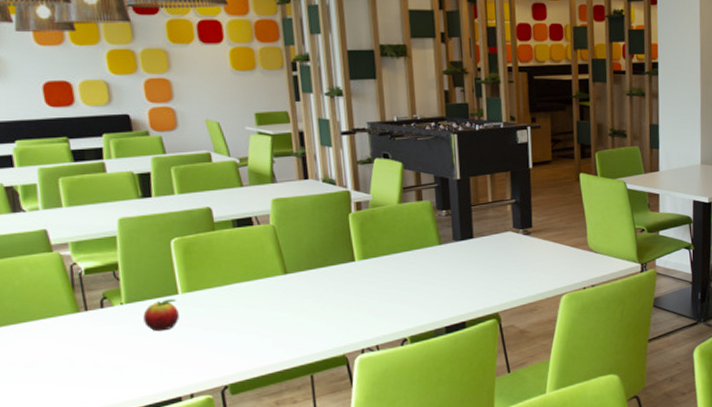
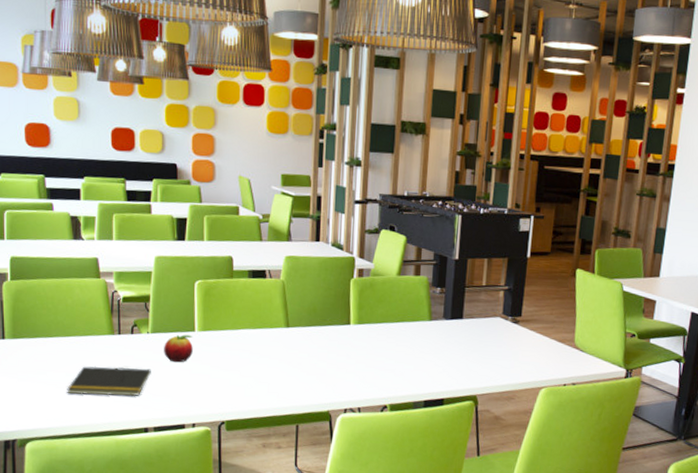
notepad: none [28,343,132,388] -> present [67,366,151,397]

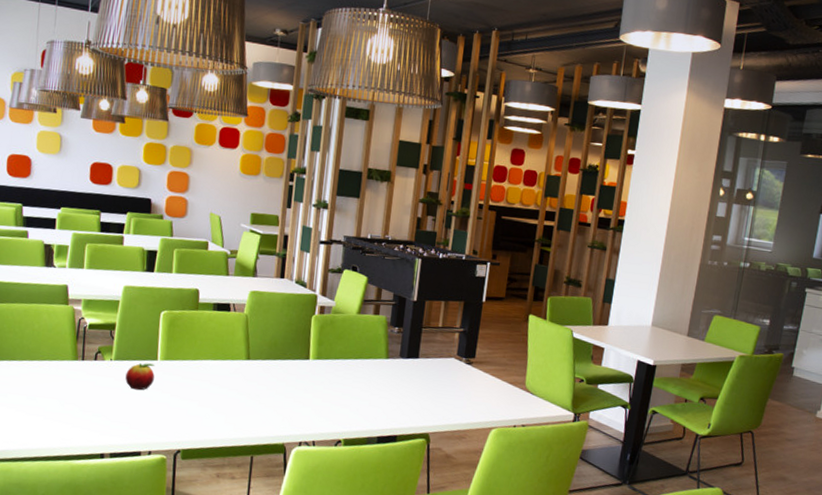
notepad: present [67,366,151,397] -> none [26,390,112,423]

